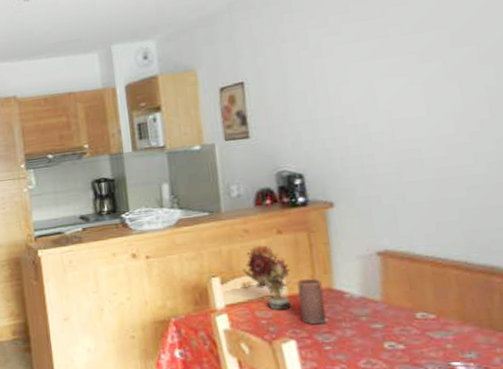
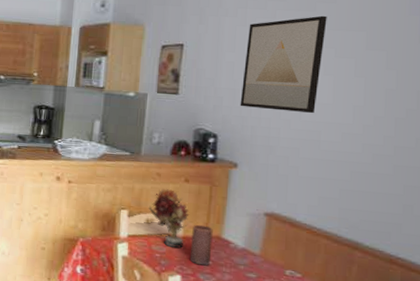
wall art: none [313,20,410,138] -> present [240,15,327,113]

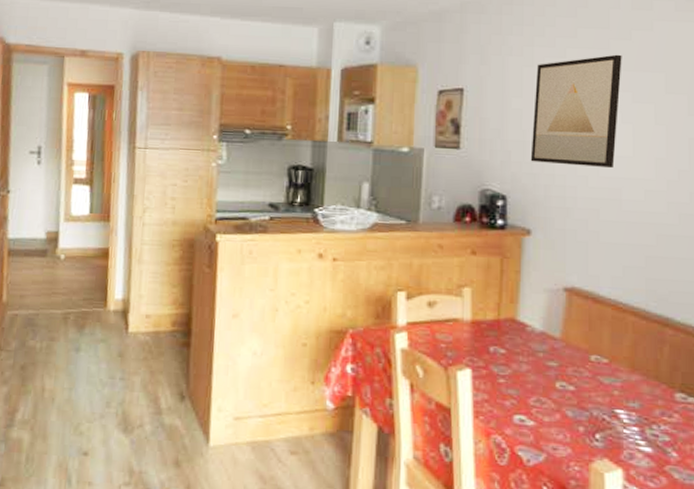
artificial flower: present [148,189,190,249] -> none [430,263,478,336]
candle: present [189,224,213,266] -> none [480,305,506,355]

